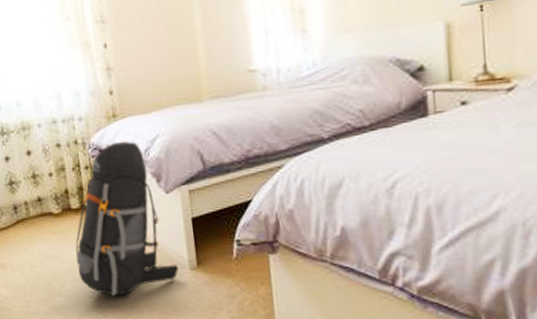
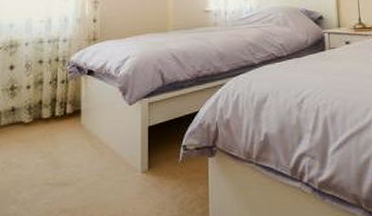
backpack: present [75,140,179,296] -> none [37,60,131,201]

